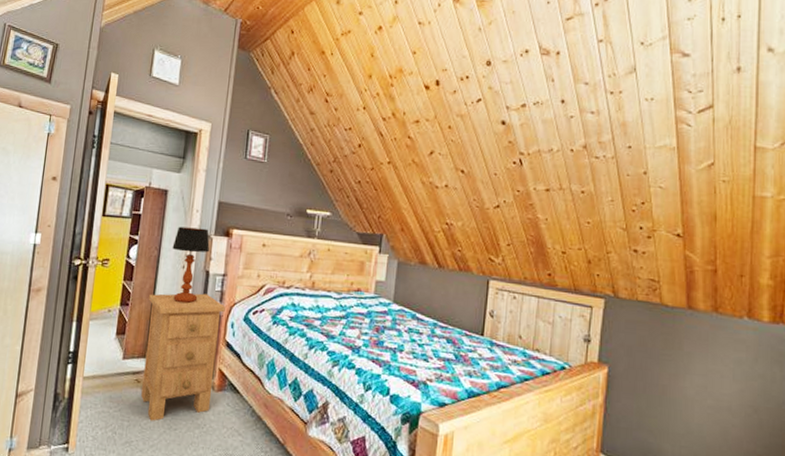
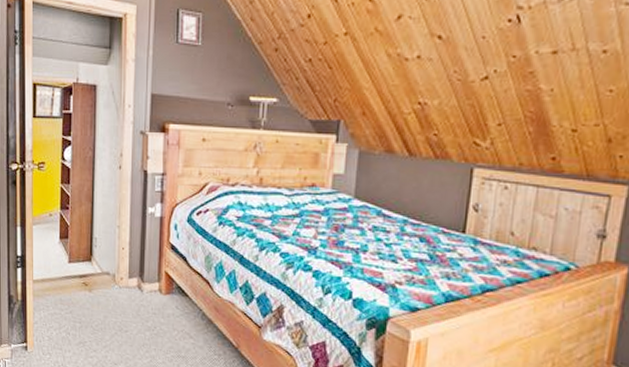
nightstand: present [141,293,226,421] -> none [87,194,167,323]
table lamp: present [172,226,210,304] -> none [107,124,145,206]

